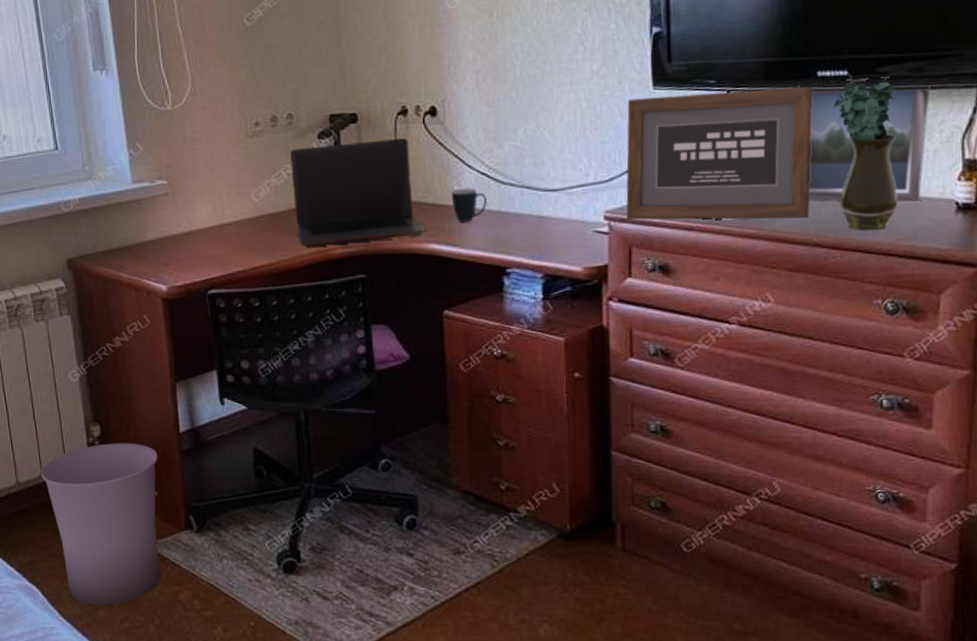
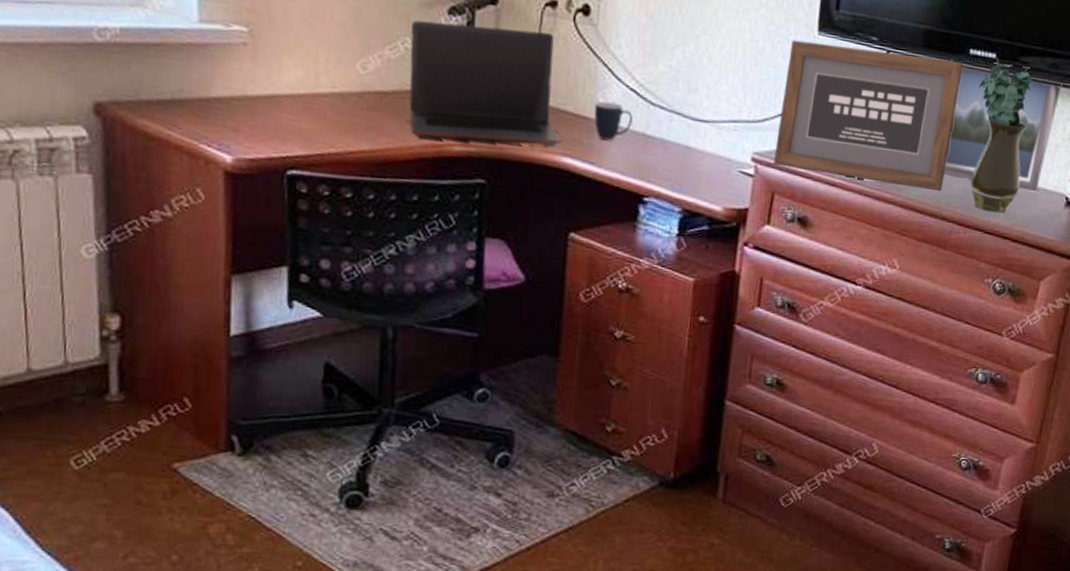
waste bin: present [41,443,161,606] -> none [27,339,198,537]

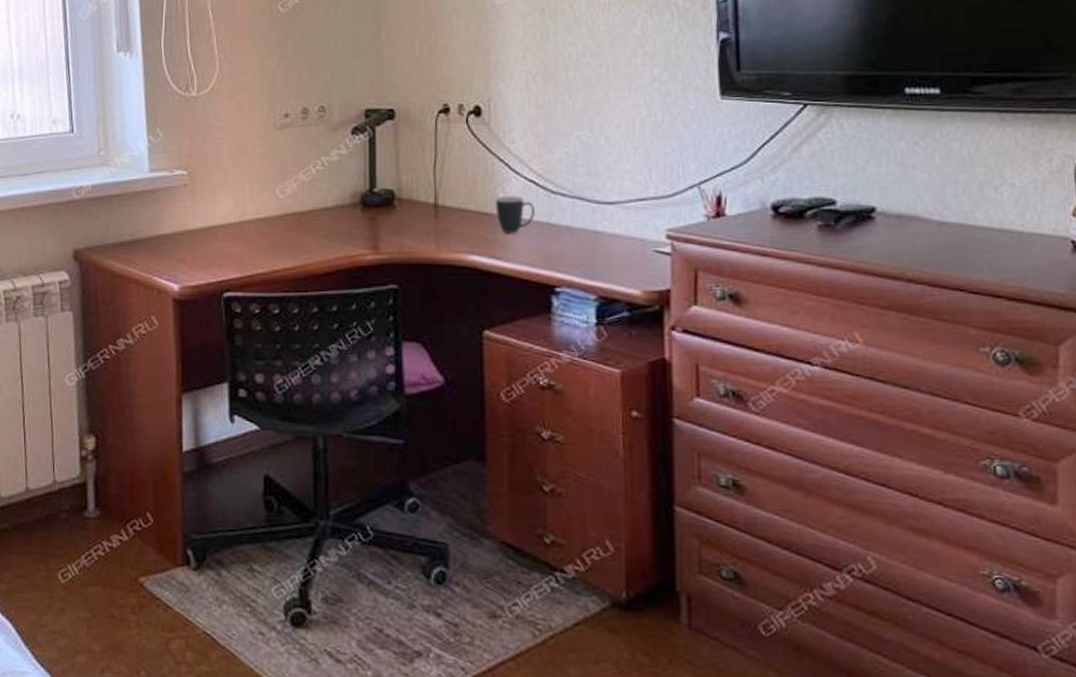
laptop computer: present [409,20,562,146] -> none [321,138,467,251]
picture frame: present [774,39,964,192] -> none [691,103,902,250]
picture frame: present [943,59,1062,192] -> none [884,97,1036,239]
vase: present [970,57,1033,213] -> none [924,92,1004,268]

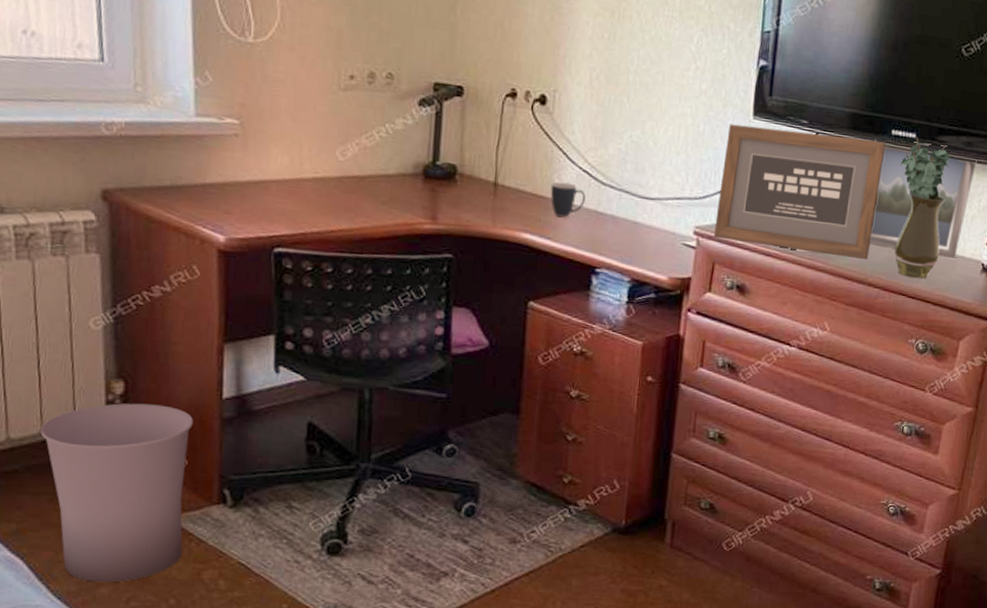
waste bin: none [26,458,157,650] -> present [40,403,193,583]
picture frame: none [691,103,902,250] -> present [714,124,886,260]
picture frame: none [884,97,1036,239] -> present [869,139,977,260]
vase: none [924,92,1004,268] -> present [894,137,950,279]

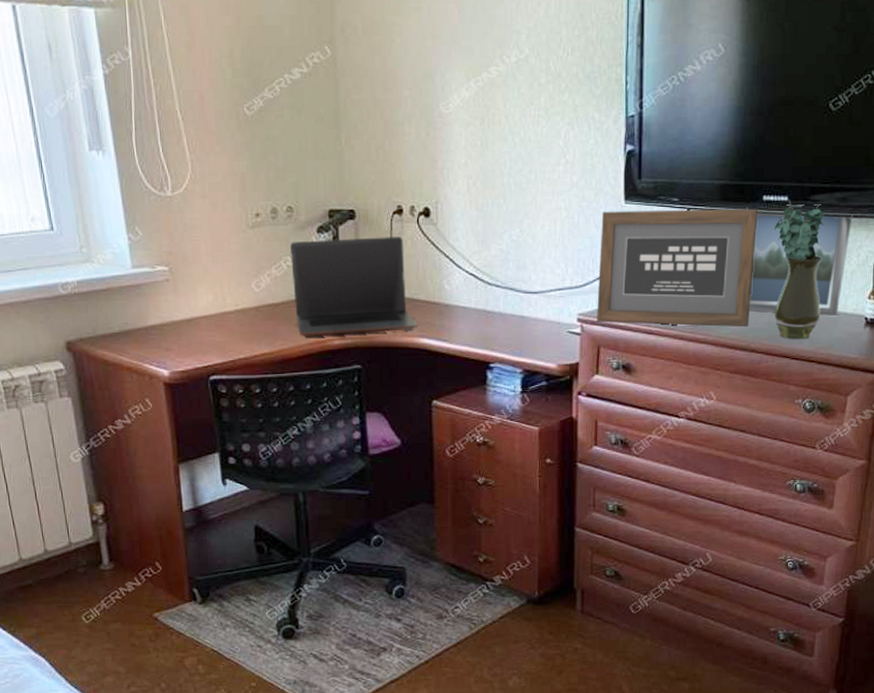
waste bin: present [40,403,193,583] -> none [44,521,166,673]
laptop computer: none [383,111,521,223] -> present [290,237,418,337]
mug: present [550,182,586,218] -> none [441,287,474,320]

